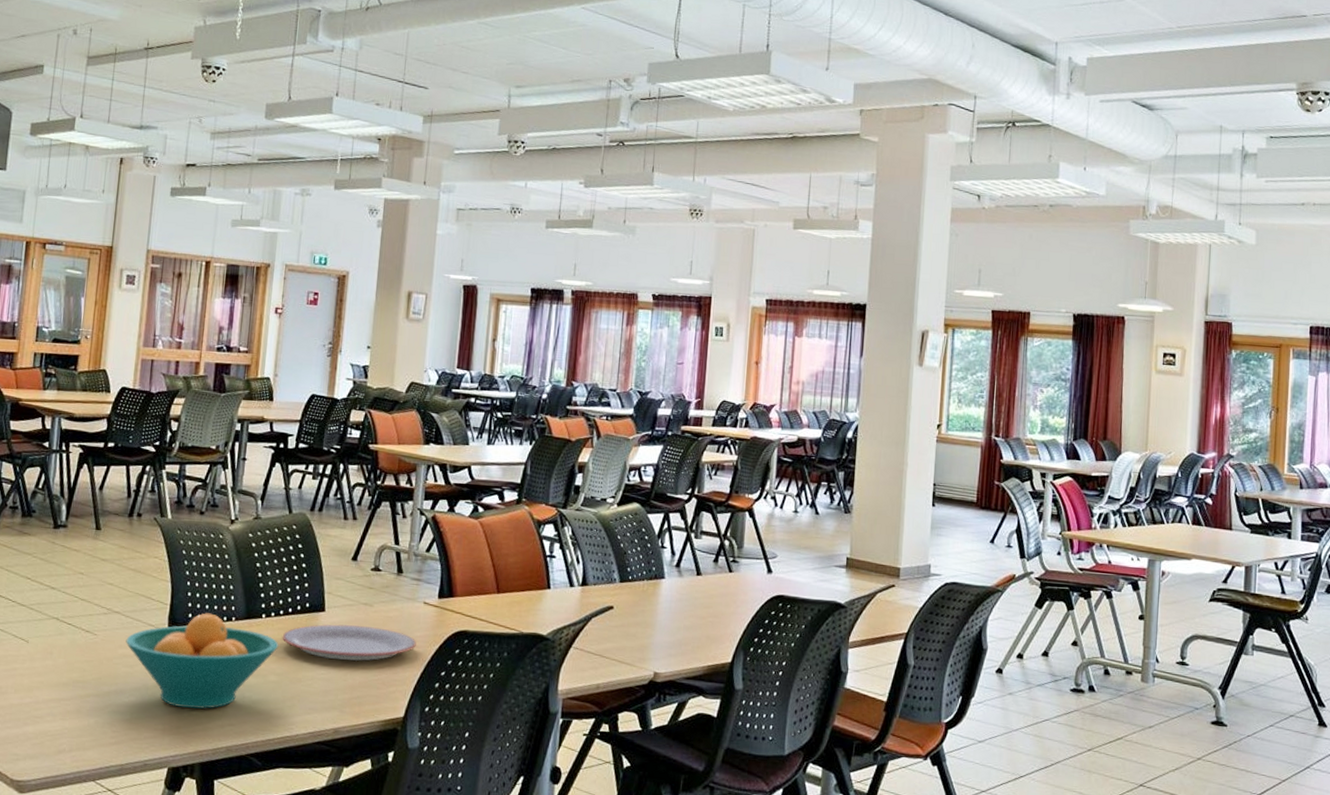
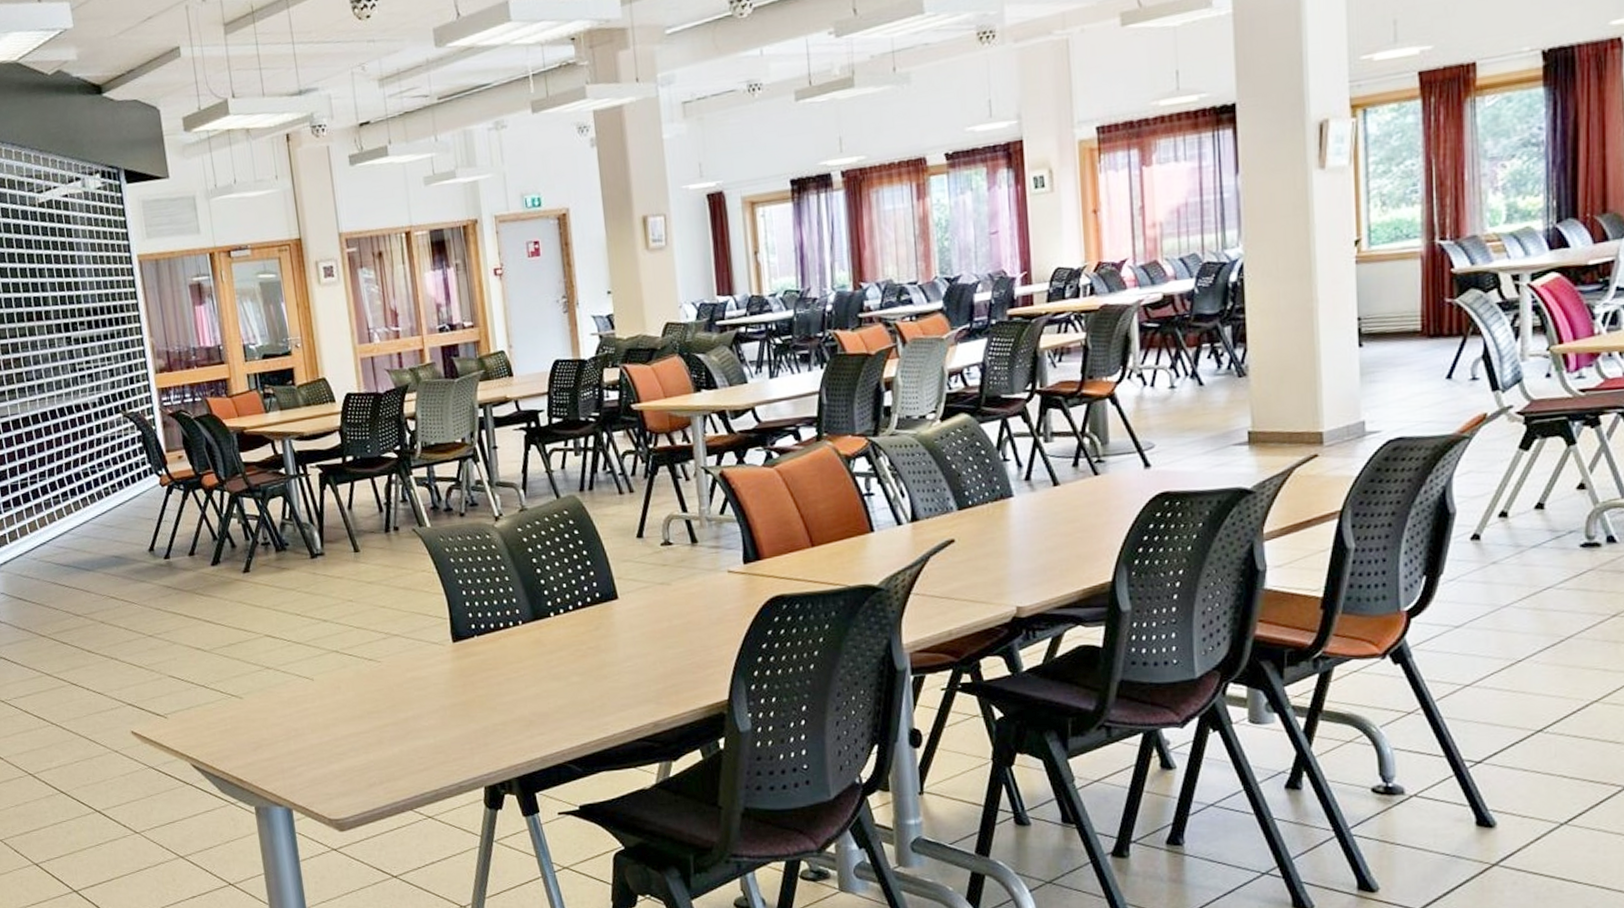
fruit bowl: present [126,613,279,709] -> none [412,620,575,724]
plate: present [282,624,416,662] -> none [576,607,728,649]

